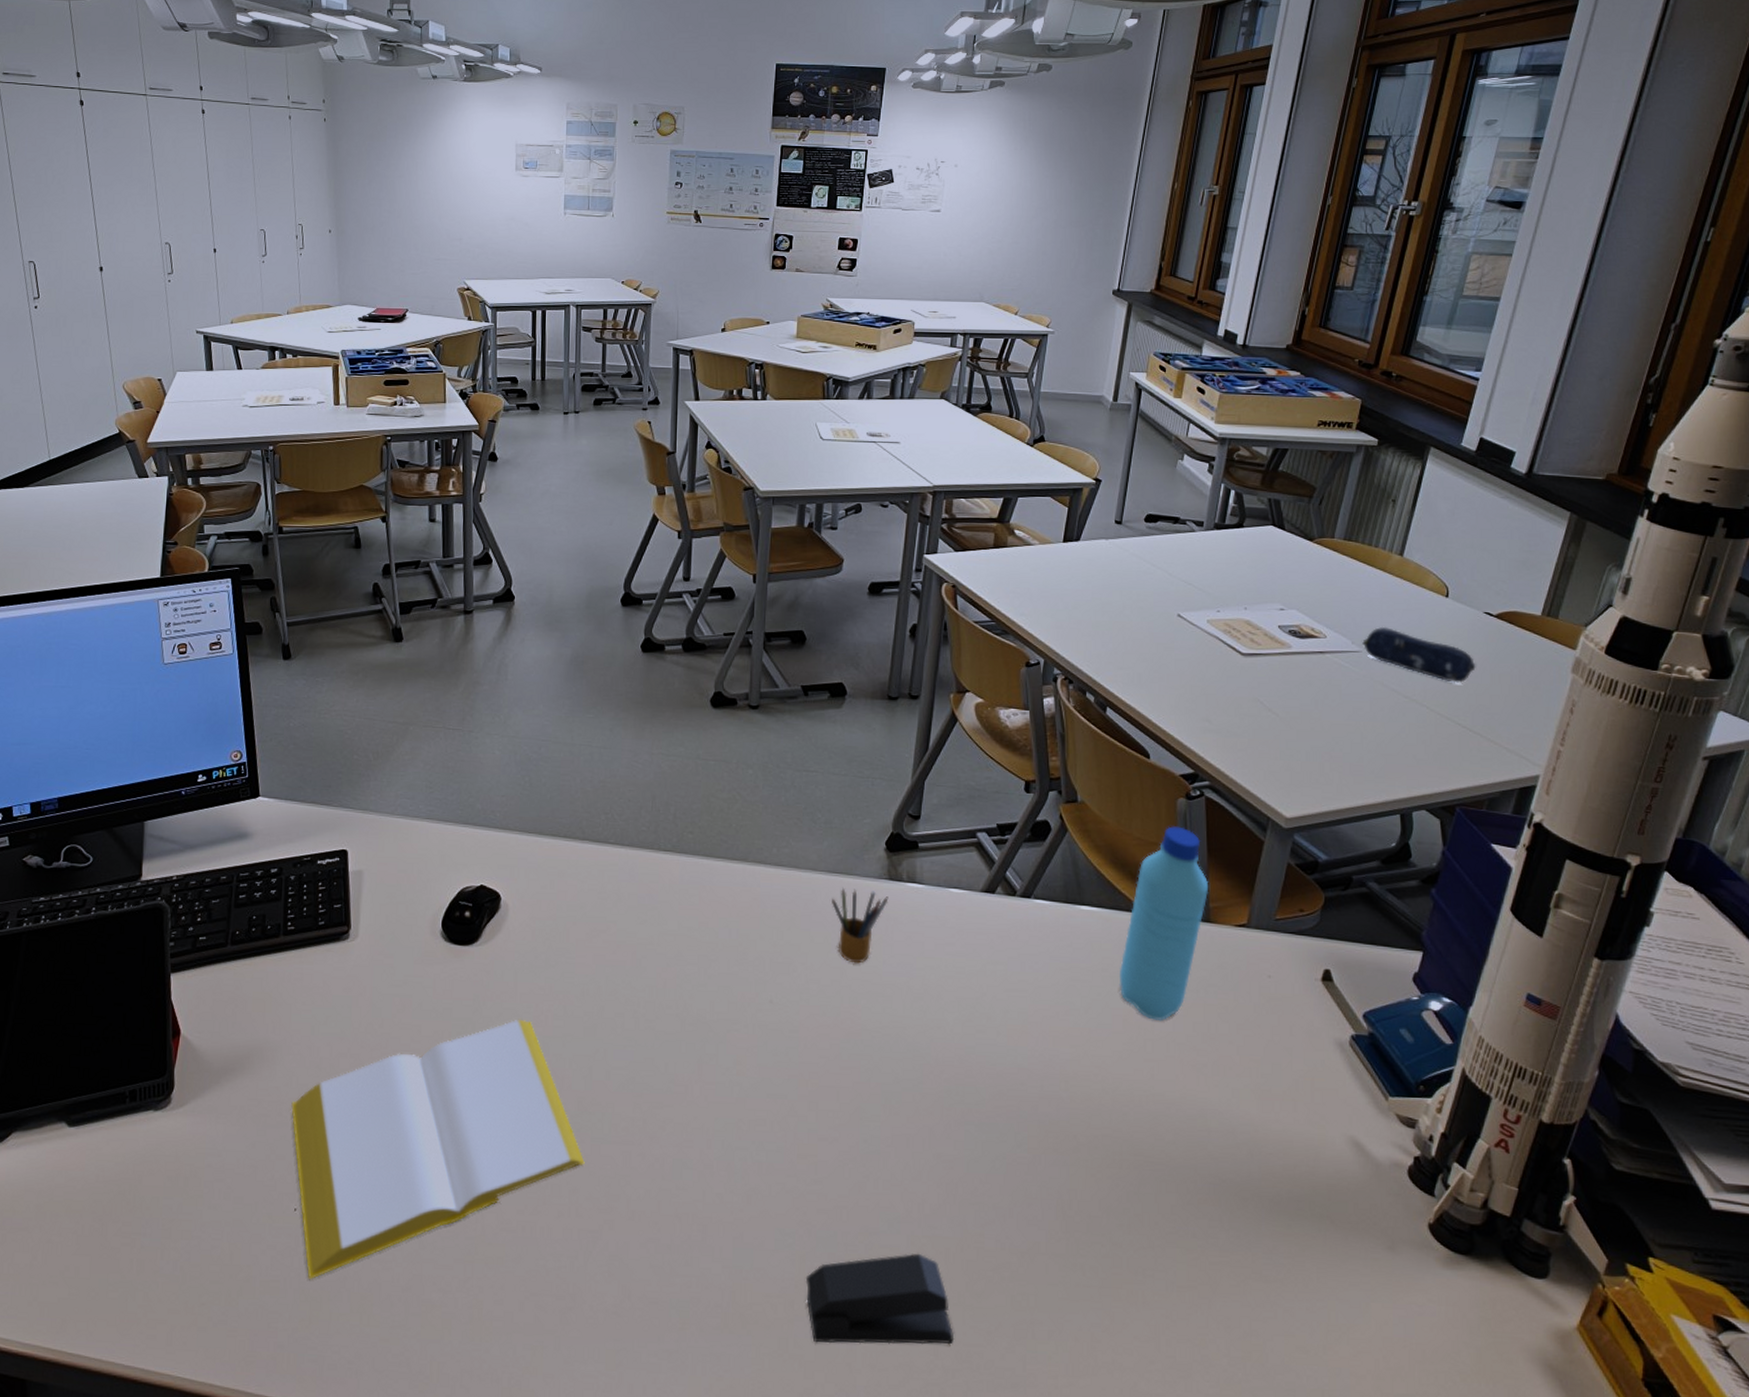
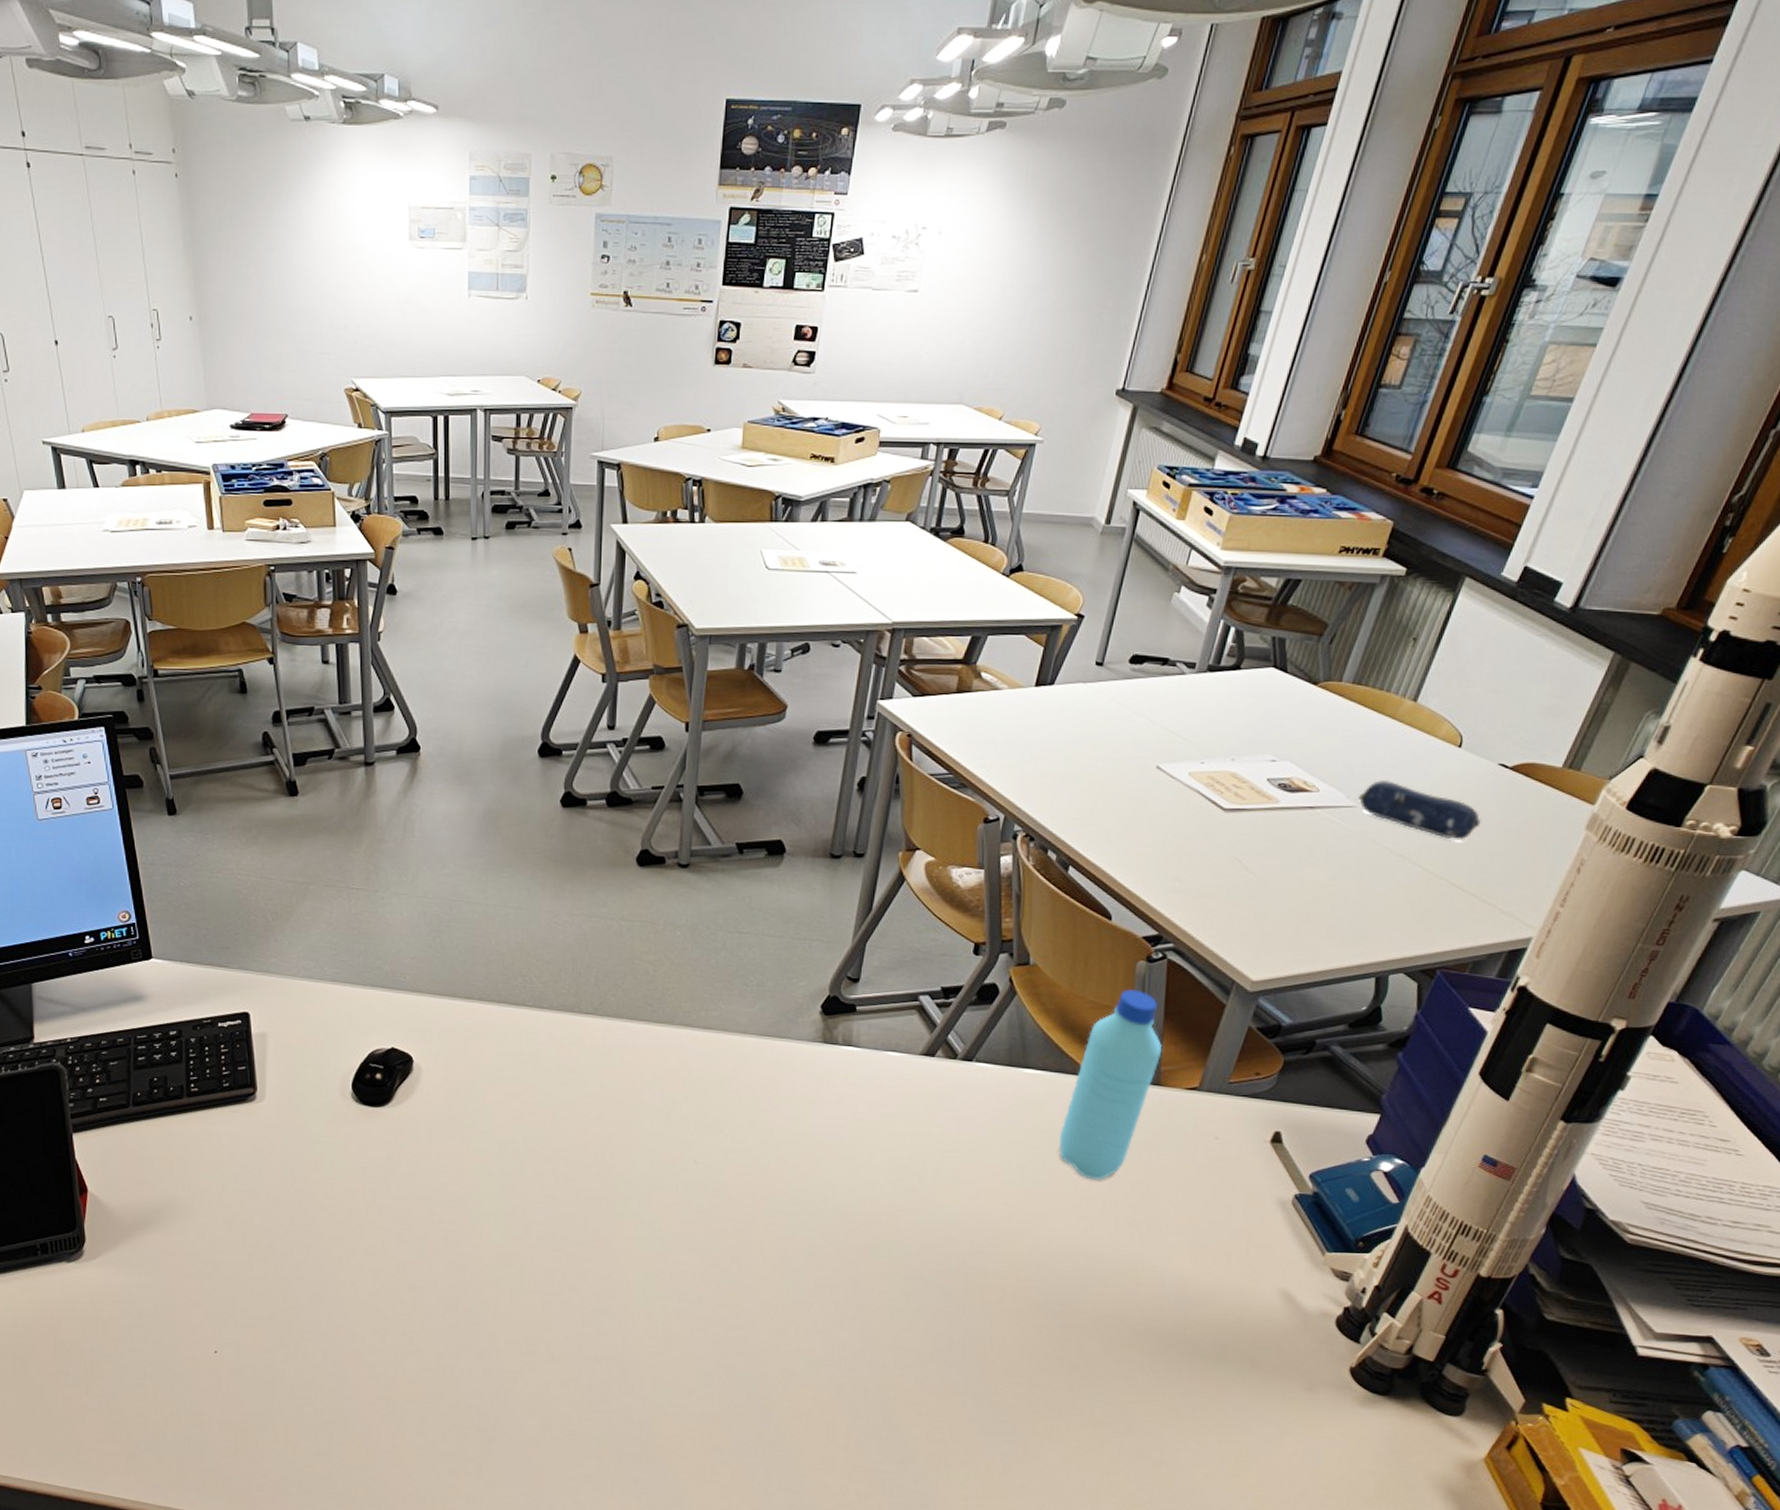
notepad: present [291,1019,585,1280] -> none [206,1177,504,1414]
stapler: present [805,1253,955,1345] -> none [724,1392,869,1471]
pencil box: present [832,887,889,964] -> none [762,1050,822,1125]

